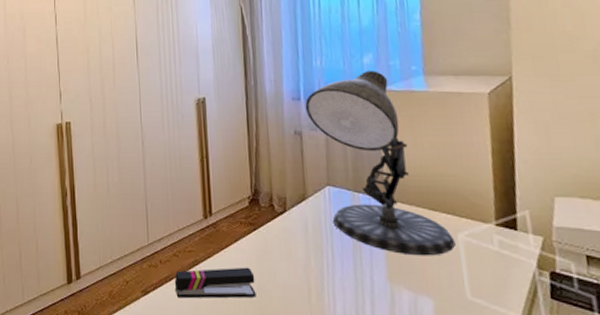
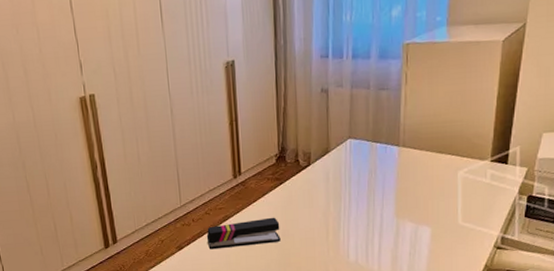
desk lamp: present [305,71,456,256] -> none [333,23,455,194]

